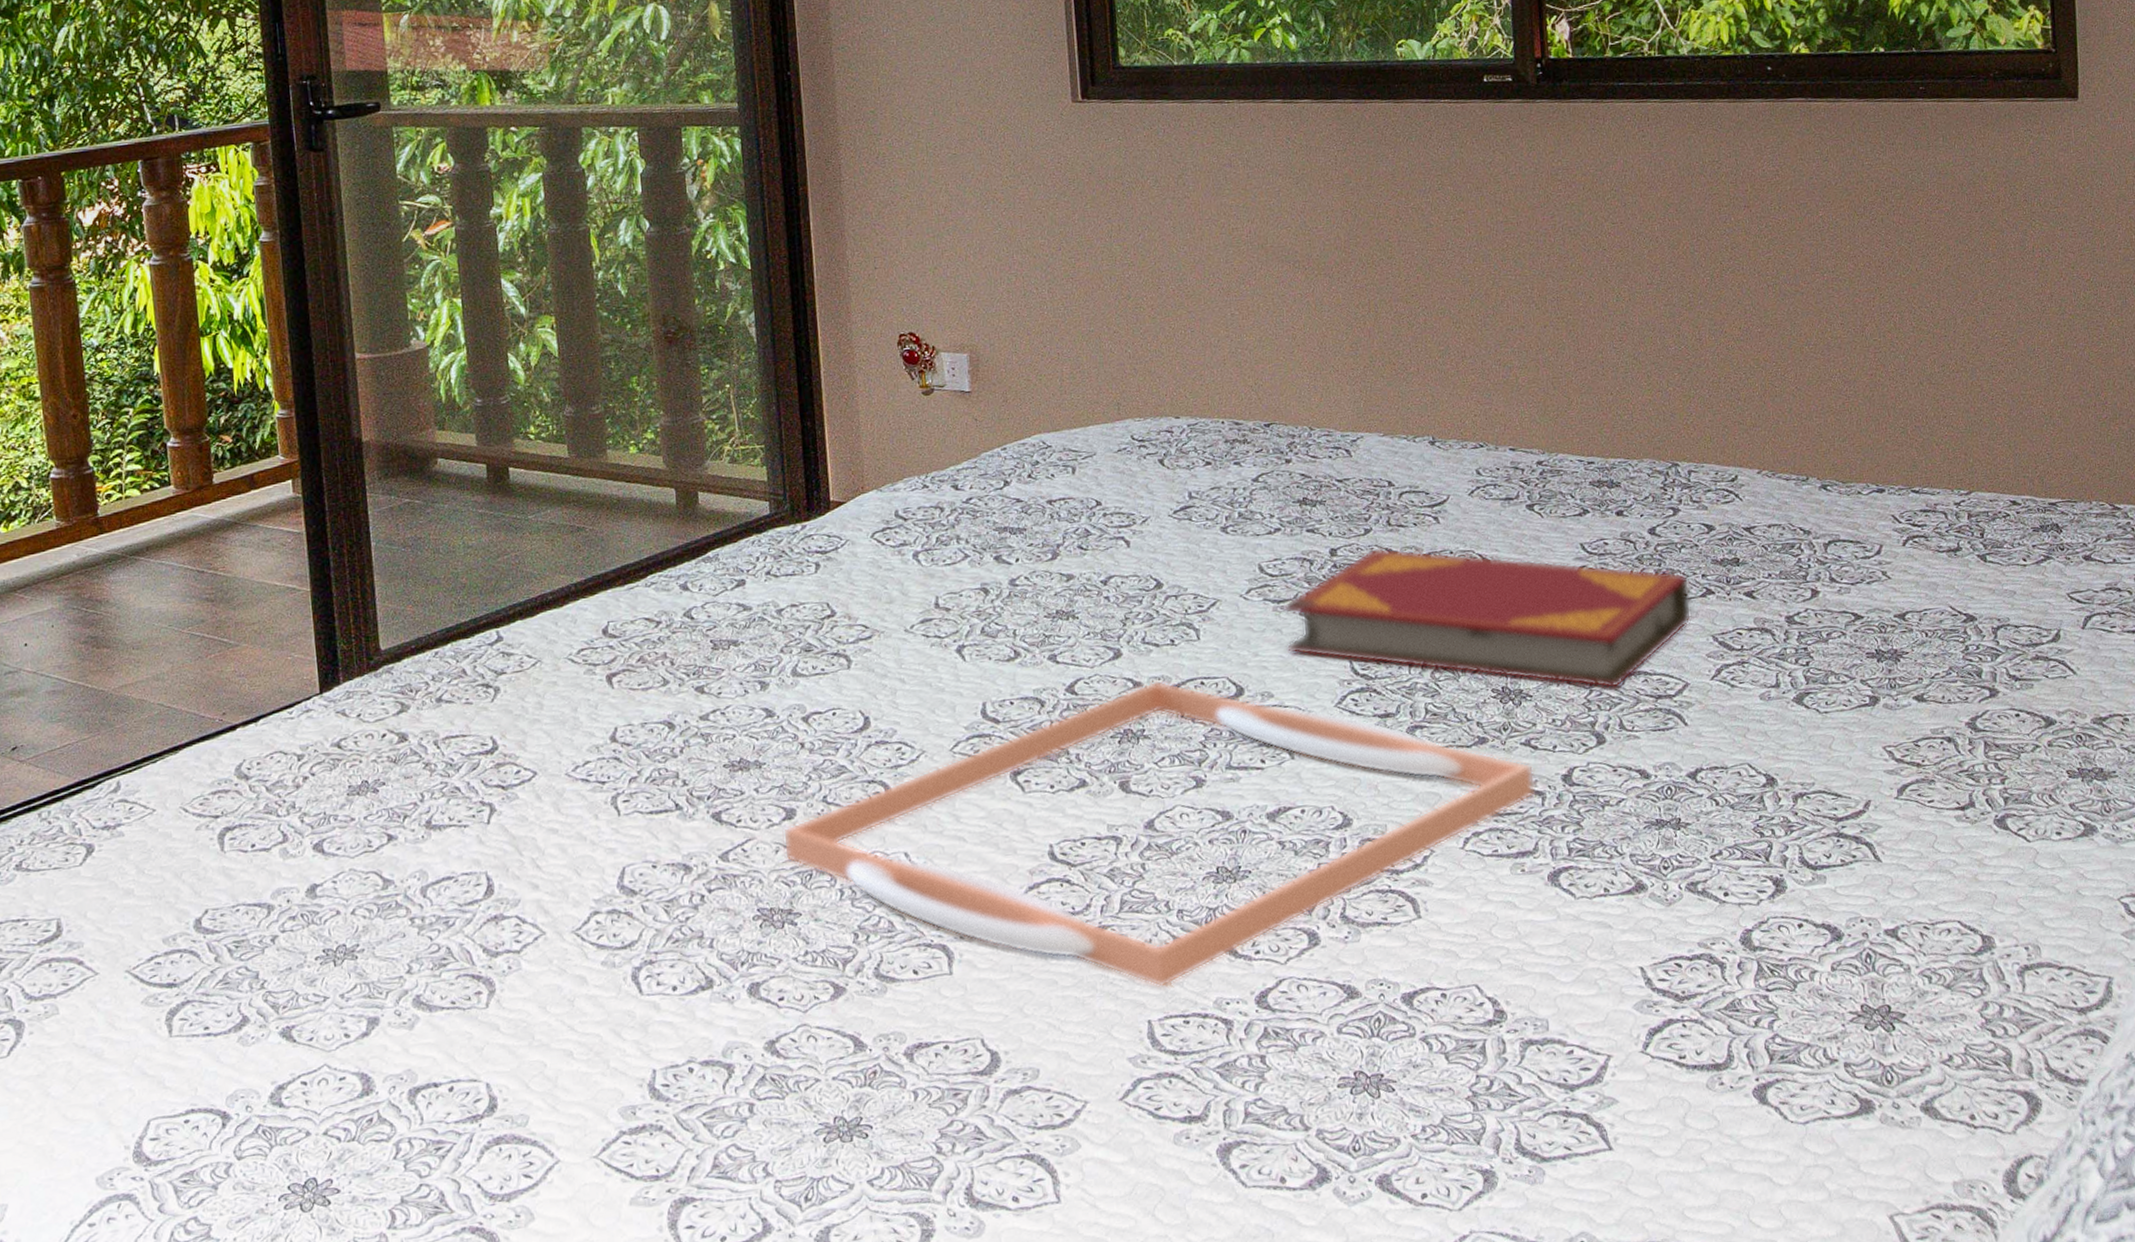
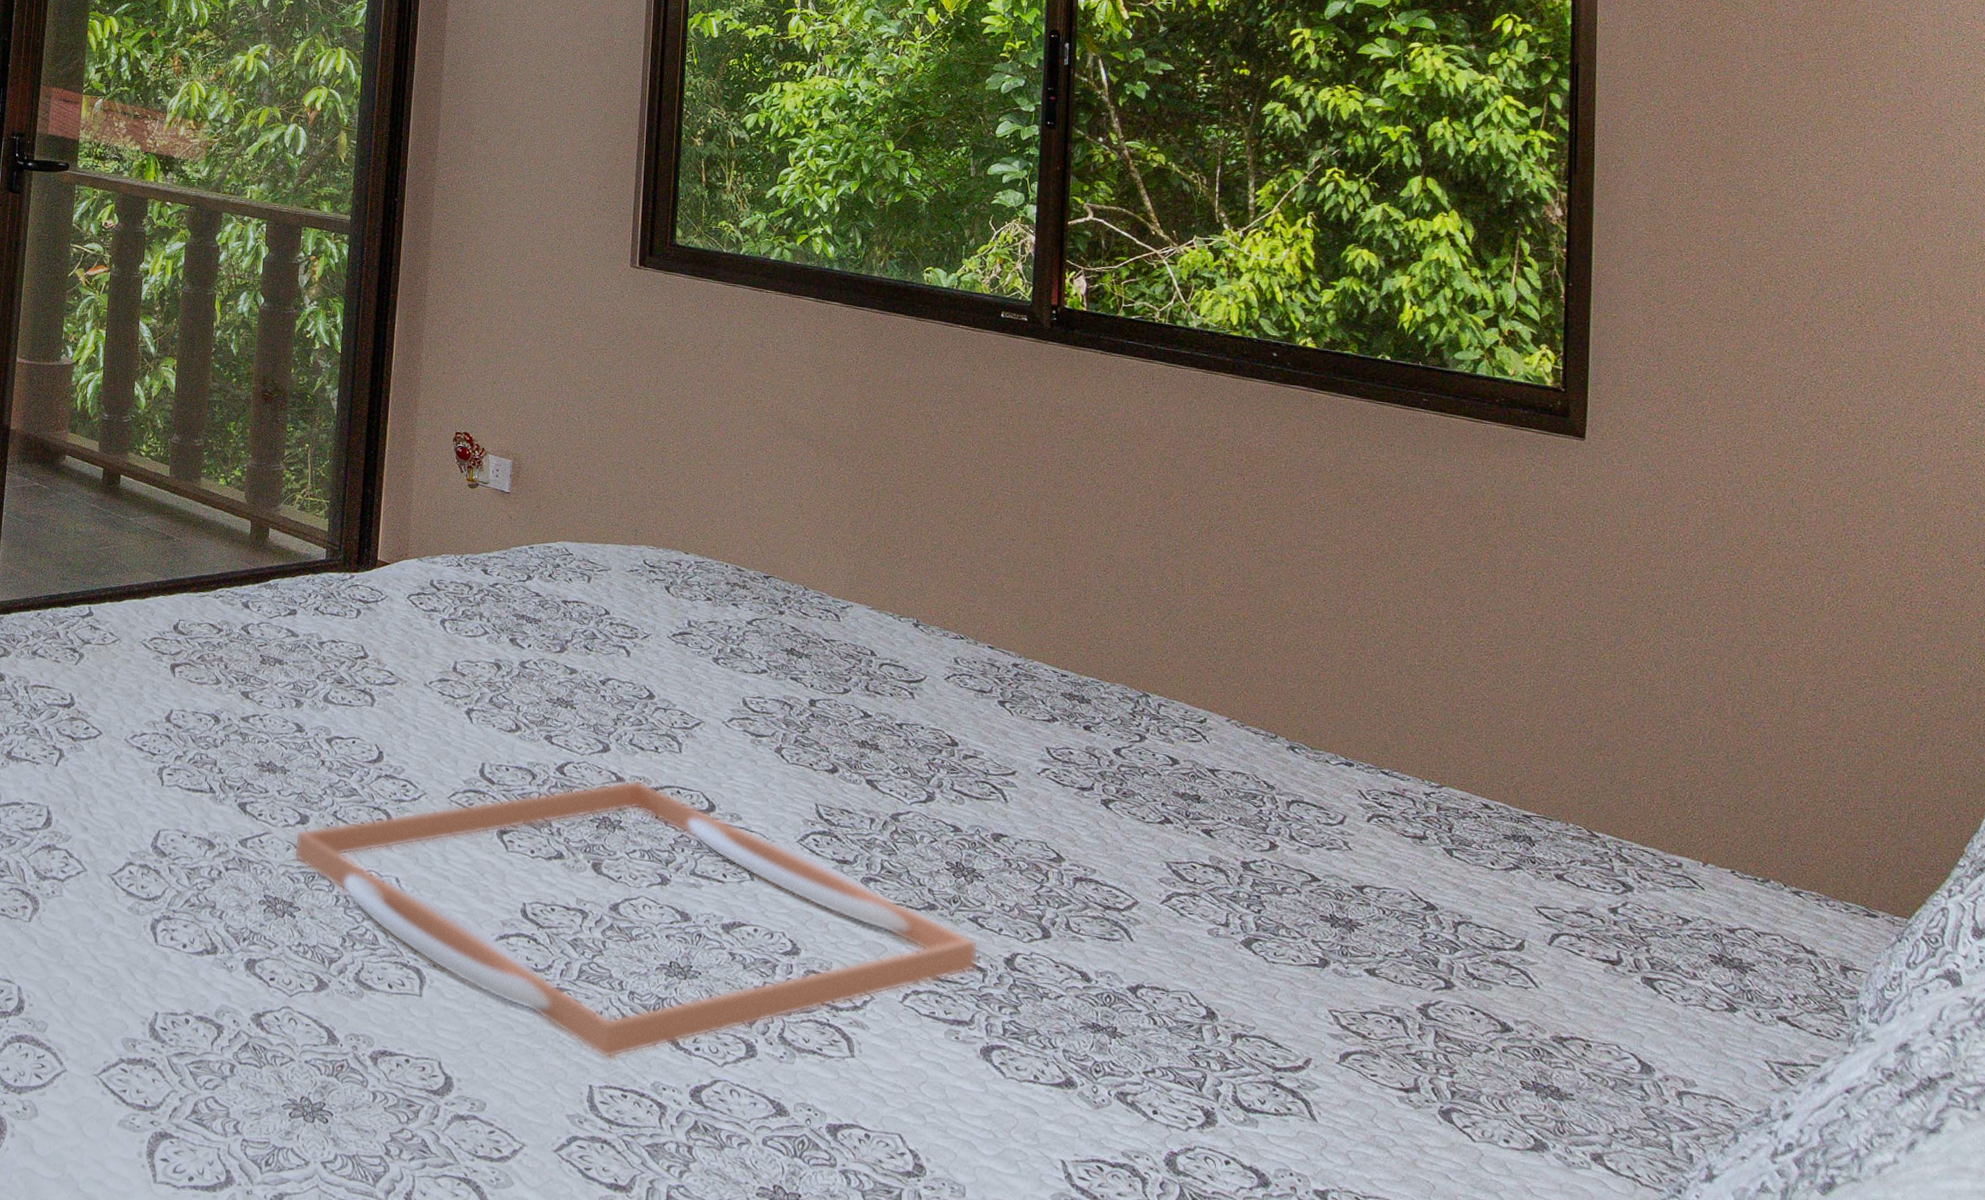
hardback book: present [1283,547,1692,689] -> none [759,707,1149,890]

